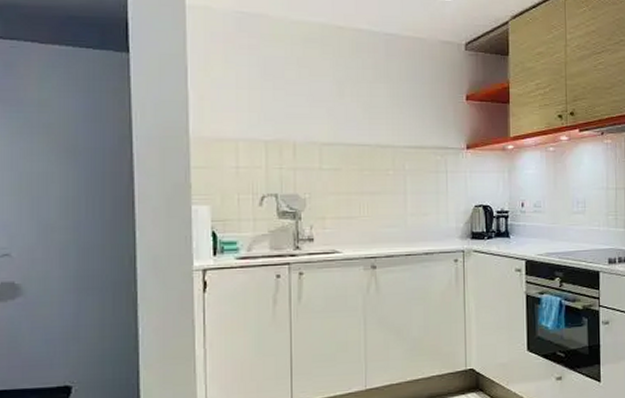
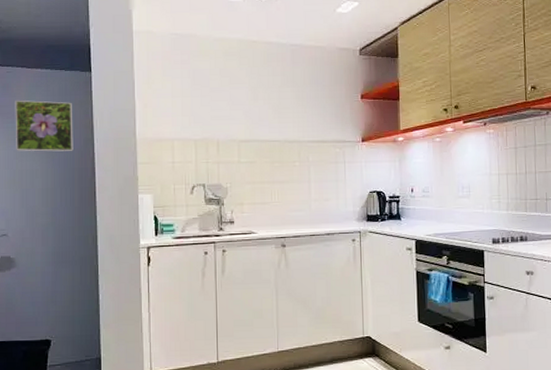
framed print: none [22,83,104,150] -> present [15,100,73,152]

